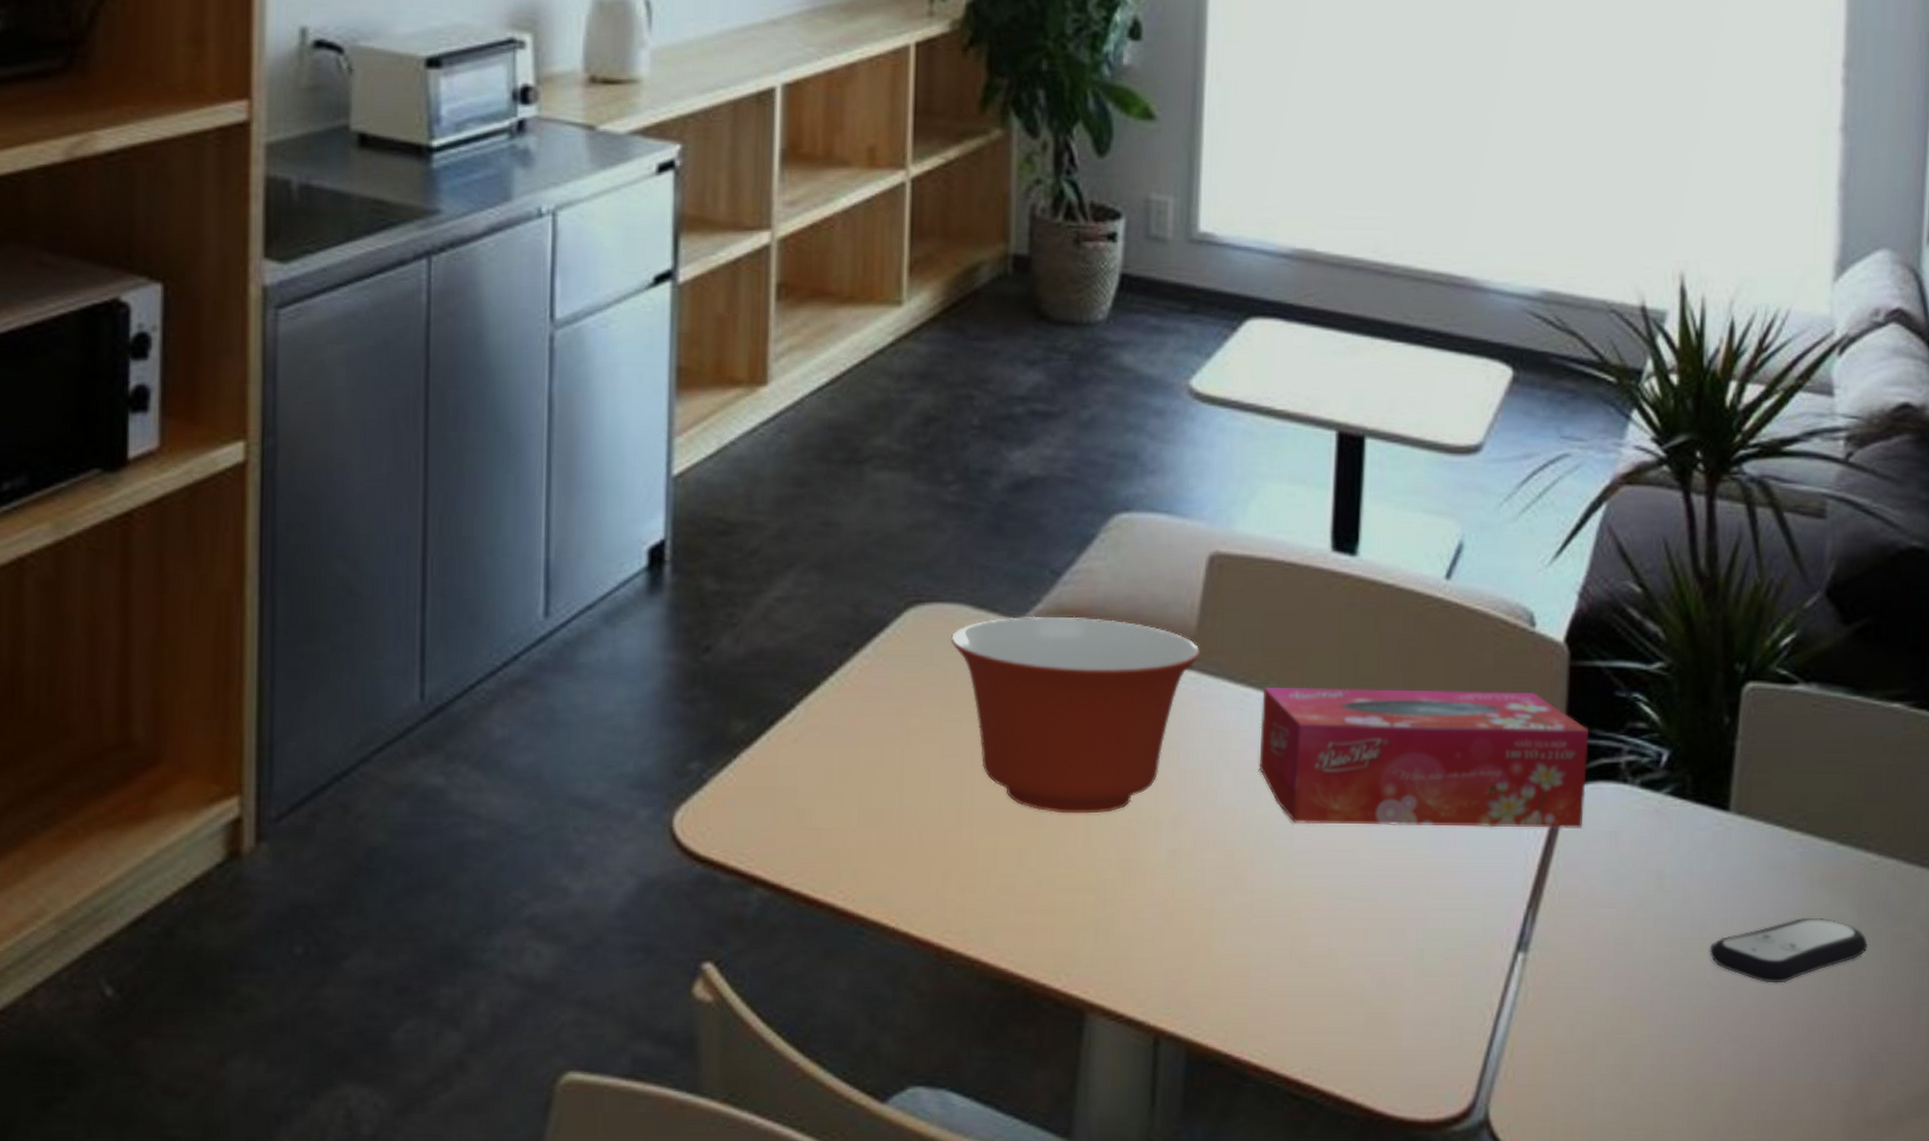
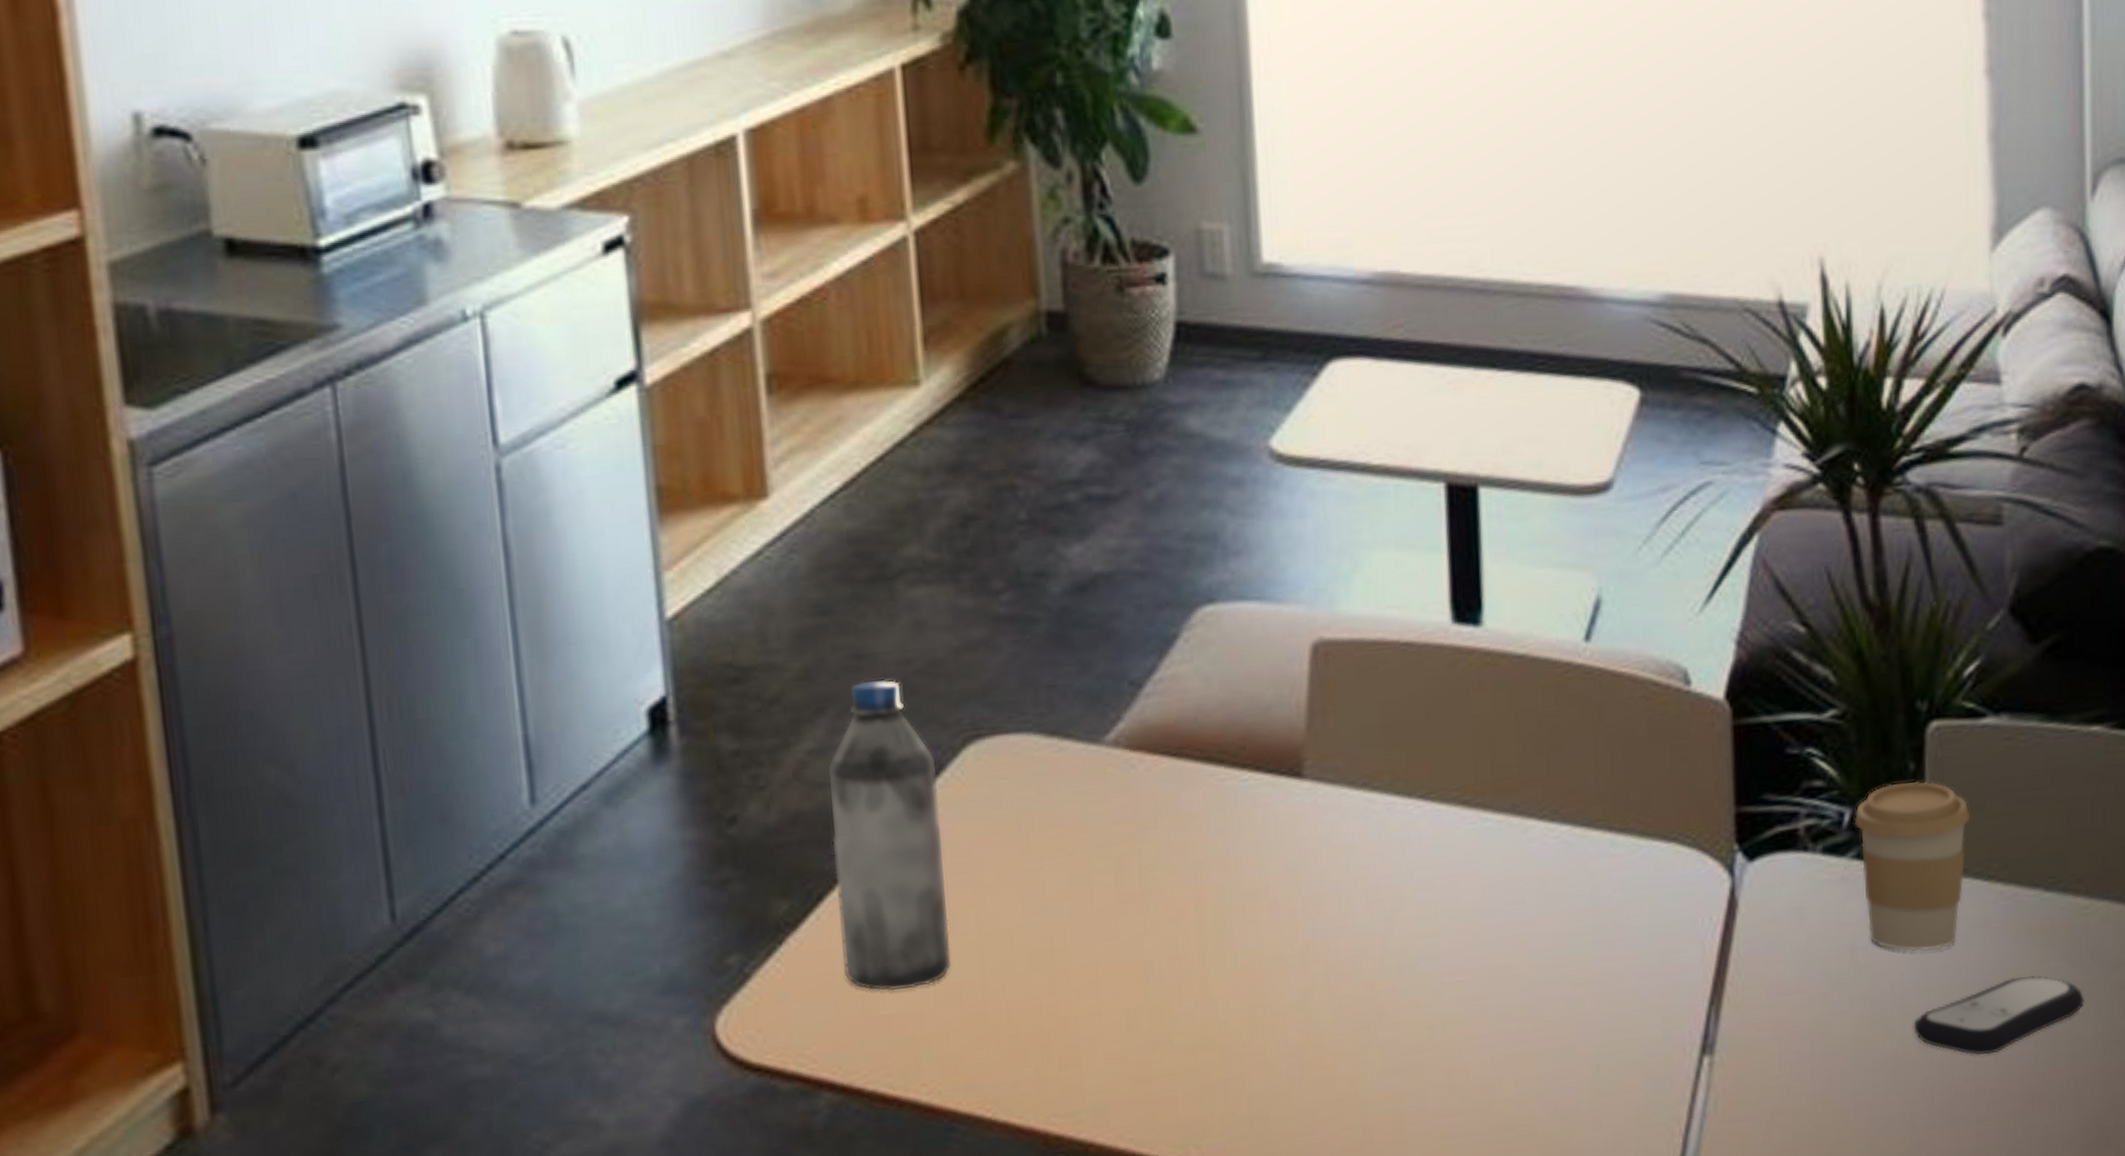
water bottle: none [786,545,881,809] -> present [827,679,951,992]
mixing bowl: present [950,616,1200,814] -> none [1020,732,1313,964]
tissue box: present [1259,687,1589,829] -> none [1388,760,1763,942]
coffee cup: none [1671,733,1777,885] -> present [1854,781,1971,952]

